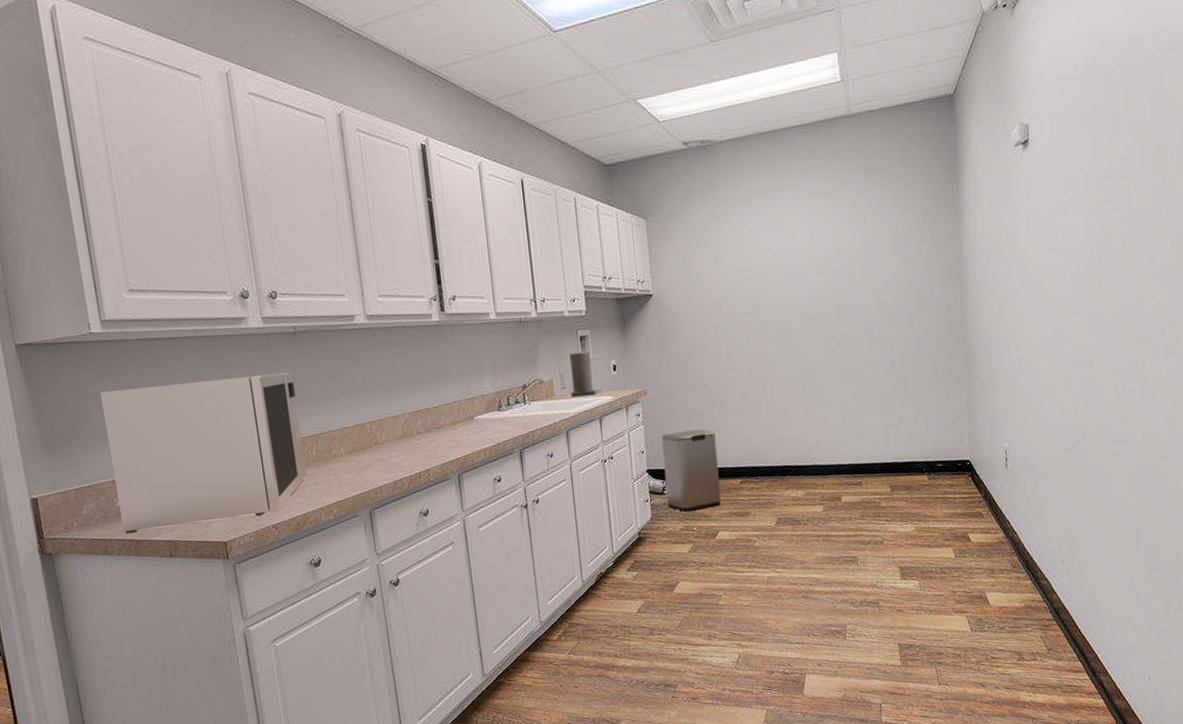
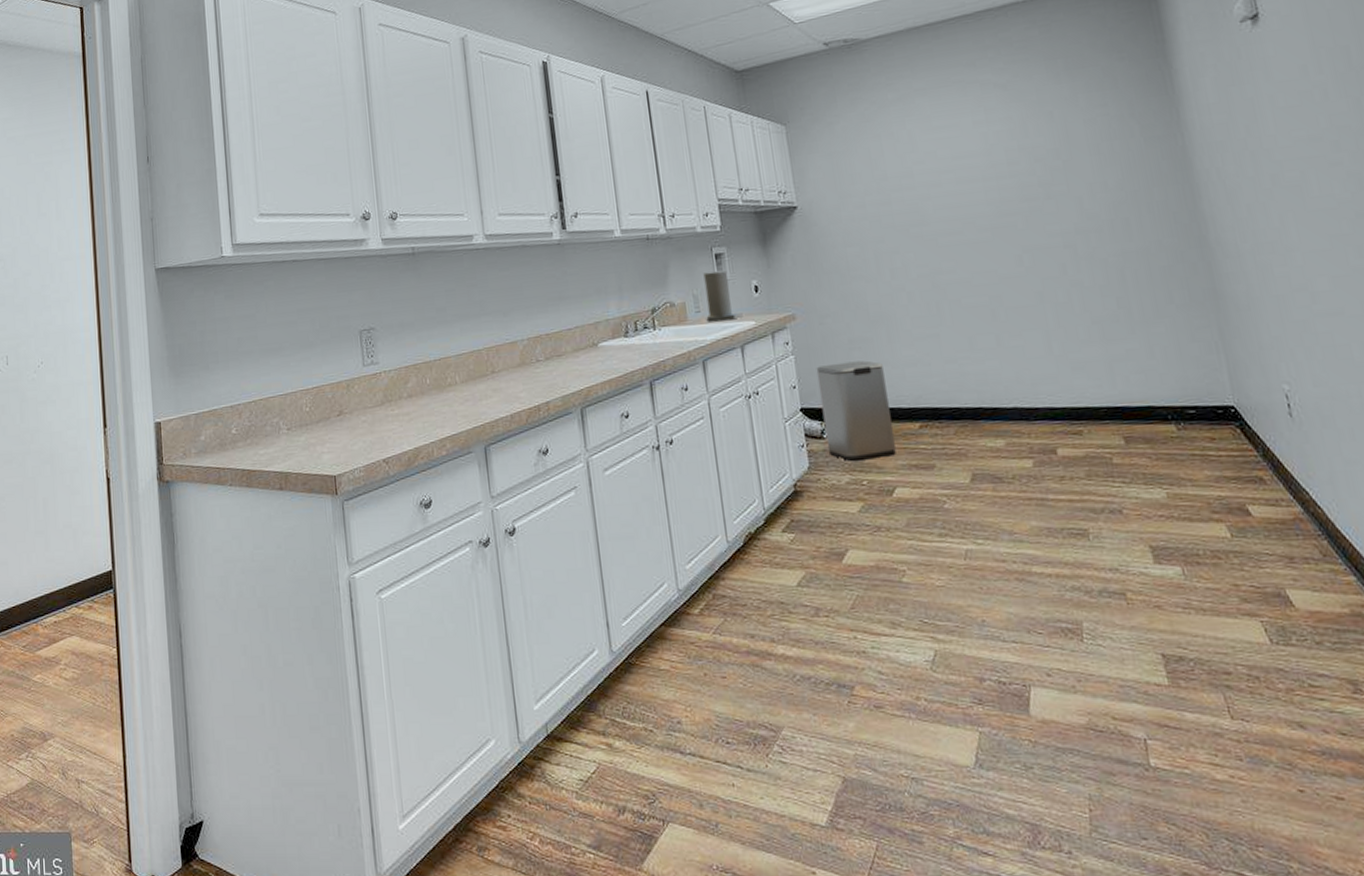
microwave: present [99,371,307,534] -> none [226,294,420,463]

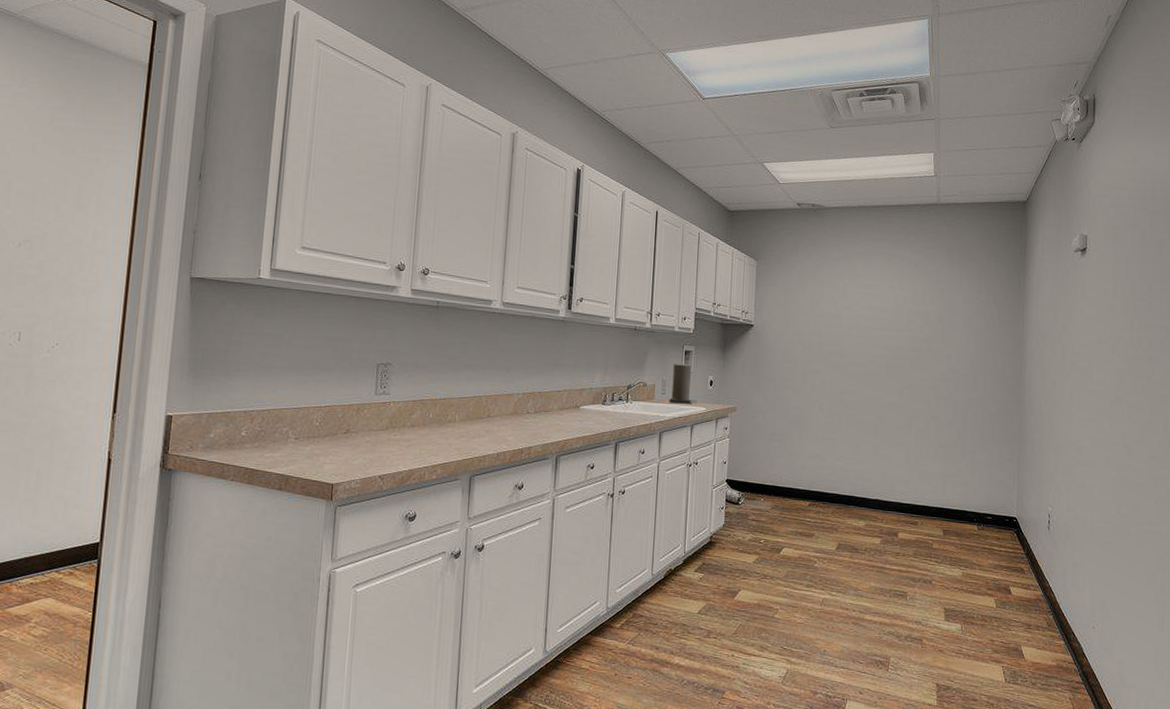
pedal bin: present [816,360,896,461] -> none [740,449,792,525]

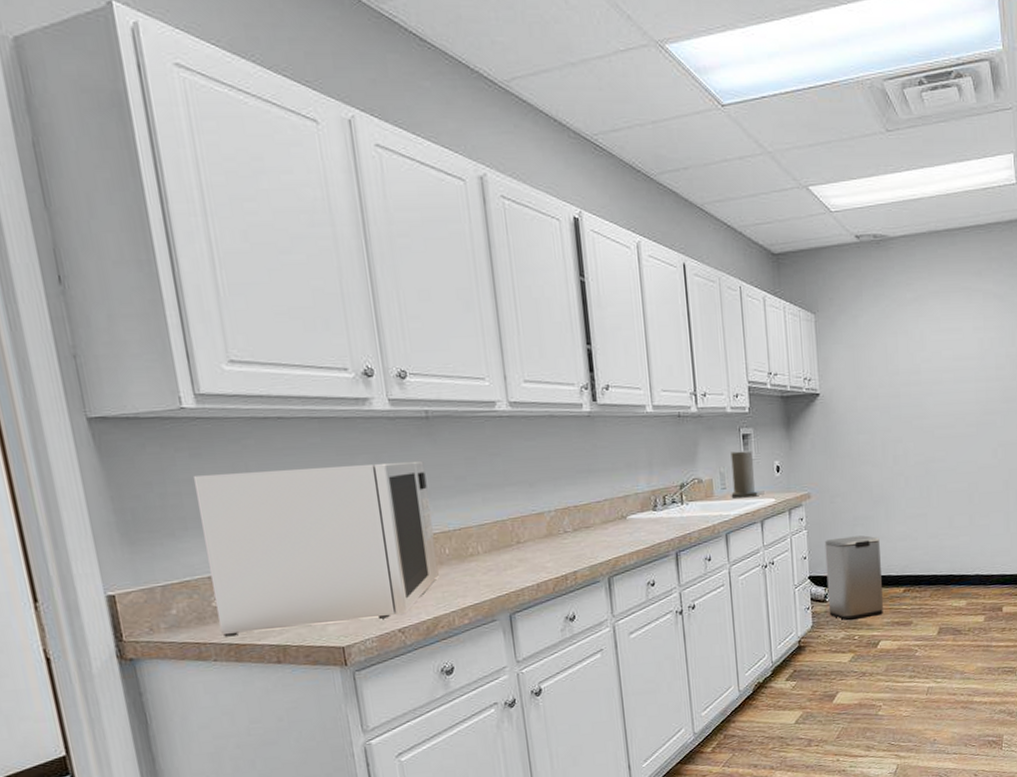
microwave: none [243,329,428,465] -> present [192,460,439,637]
pedal bin: none [740,449,792,525] -> present [824,535,883,620]

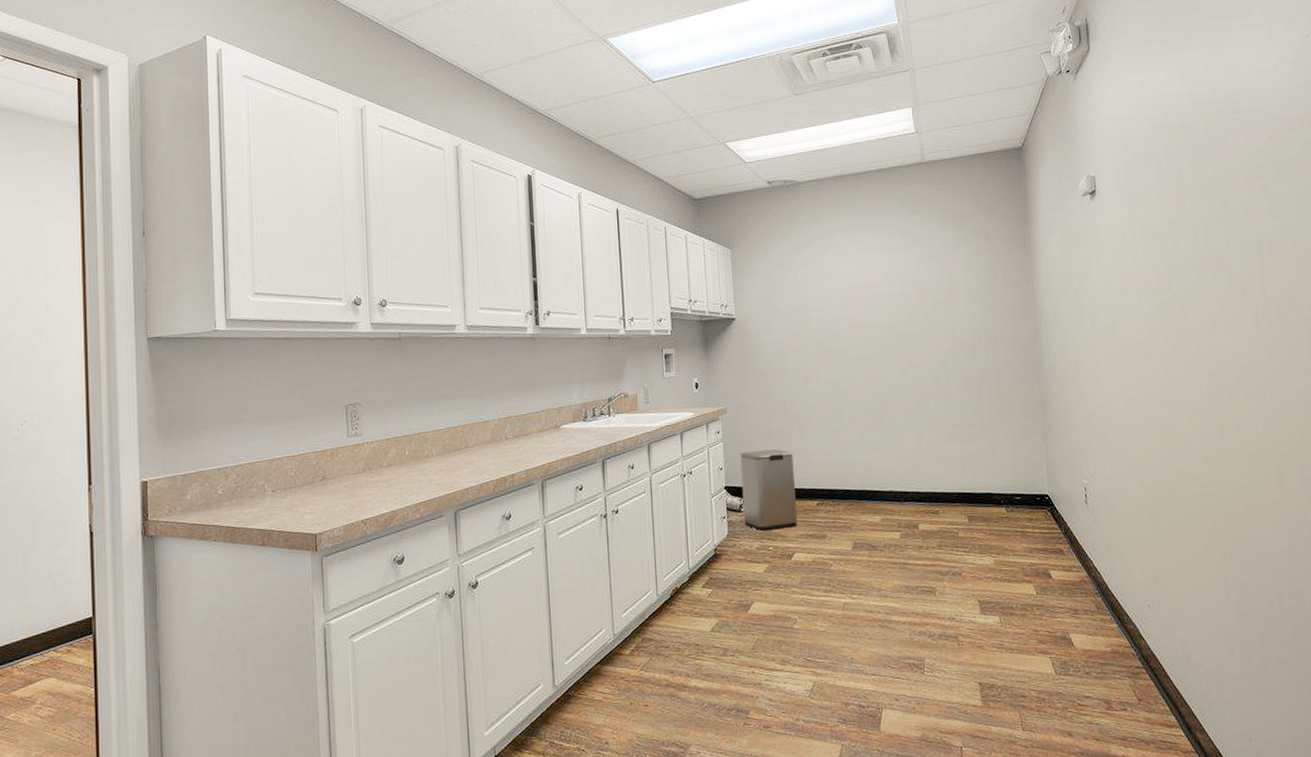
microwave: present [192,460,439,637] -> none [216,374,398,521]
paper towel: present [730,450,765,499] -> none [653,369,684,412]

